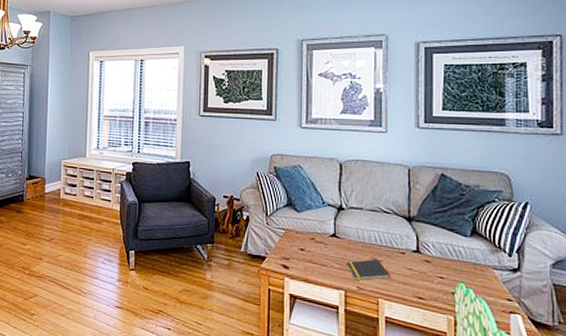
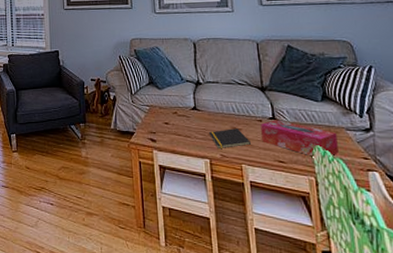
tissue box: none [403,253,482,296] -> present [261,120,339,157]

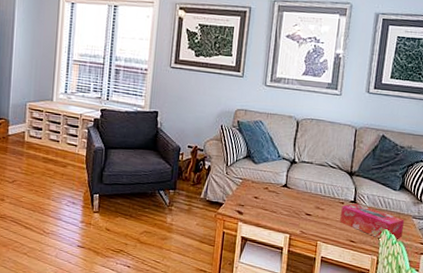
notepad: present [208,128,251,148] -> none [293,208,330,226]

